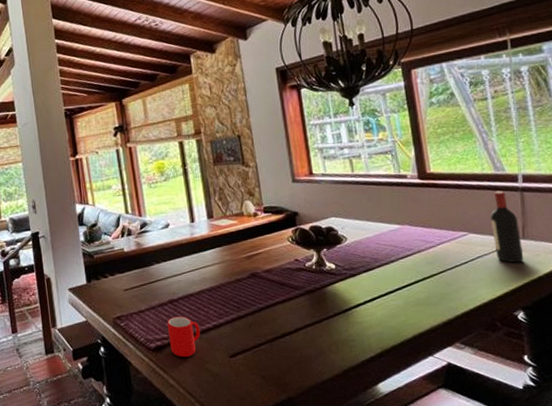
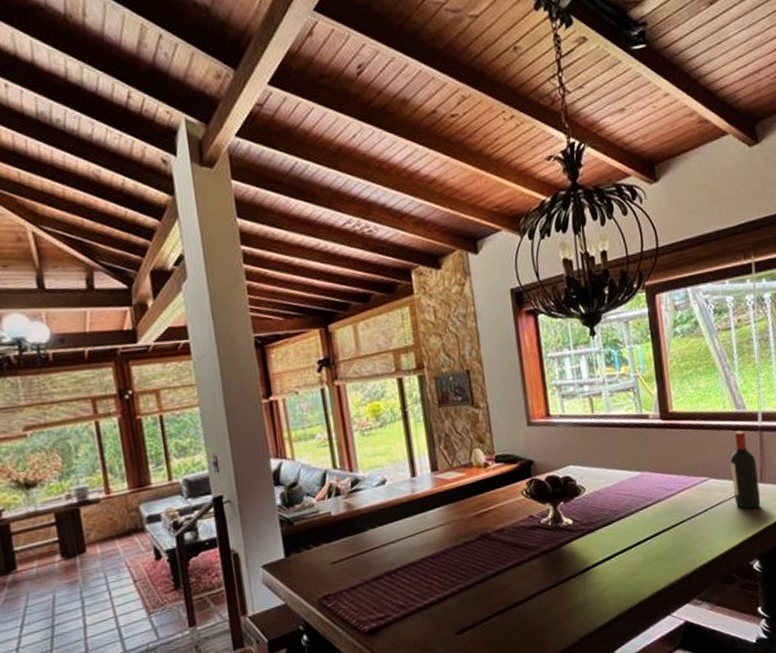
cup: present [167,316,201,358] -> none [384,590,423,640]

